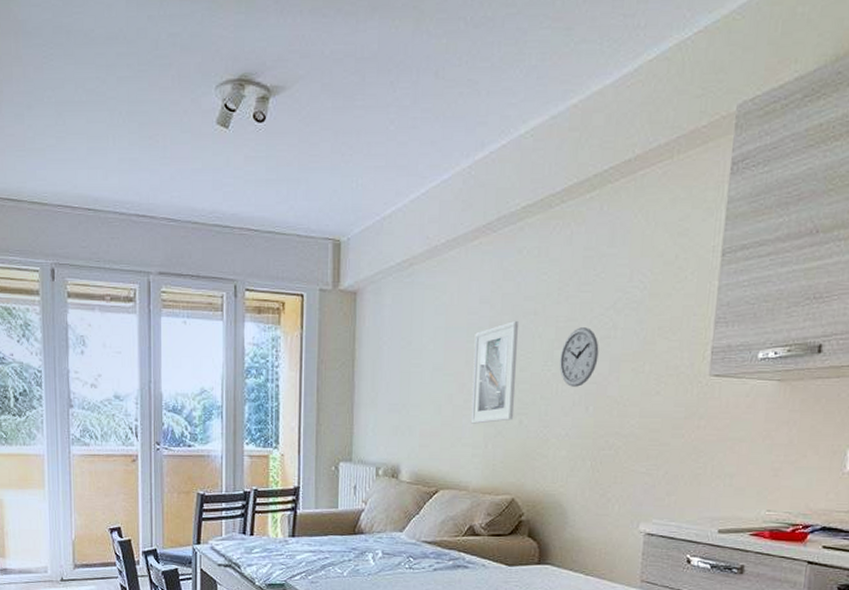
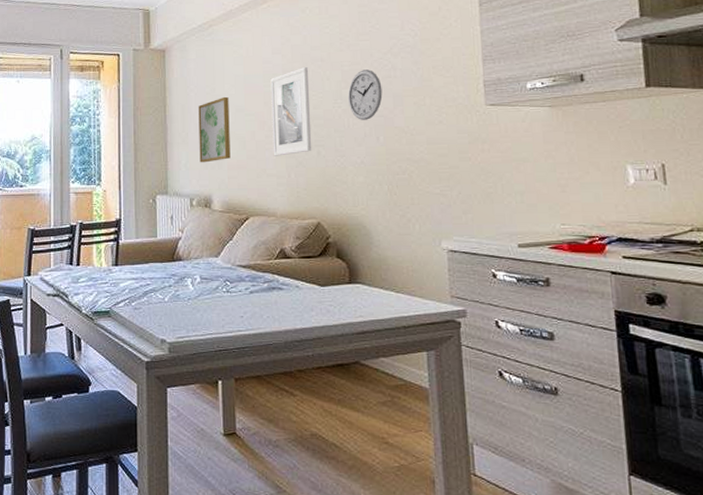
wall art: none [389,352,426,428] -> present [198,96,231,163]

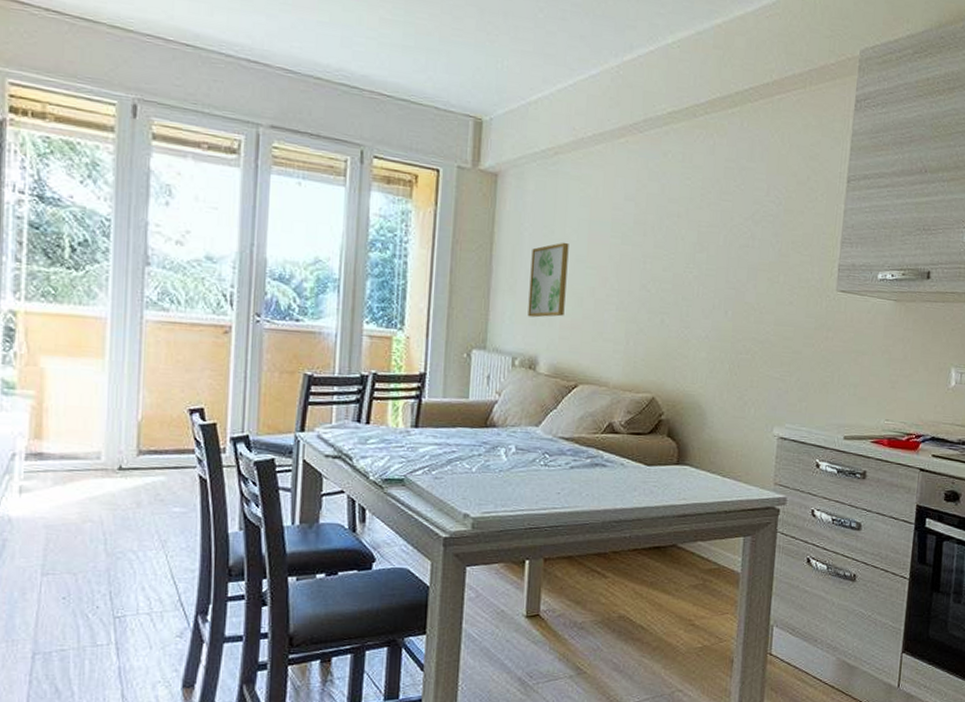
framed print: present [270,66,312,156] -> none [612,220,662,320]
wall clock: present [347,69,383,120] -> none [700,234,738,291]

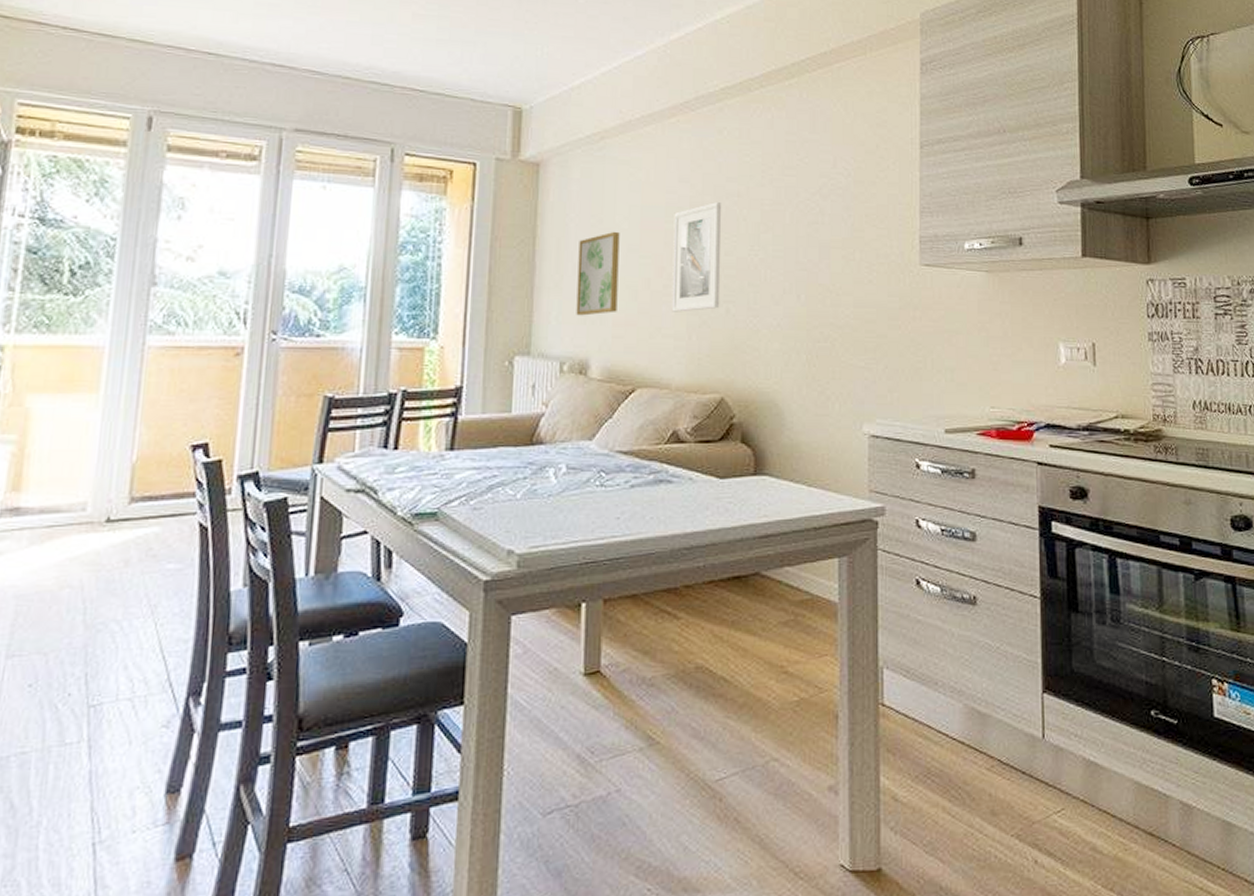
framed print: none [612,220,662,320] -> present [671,201,722,312]

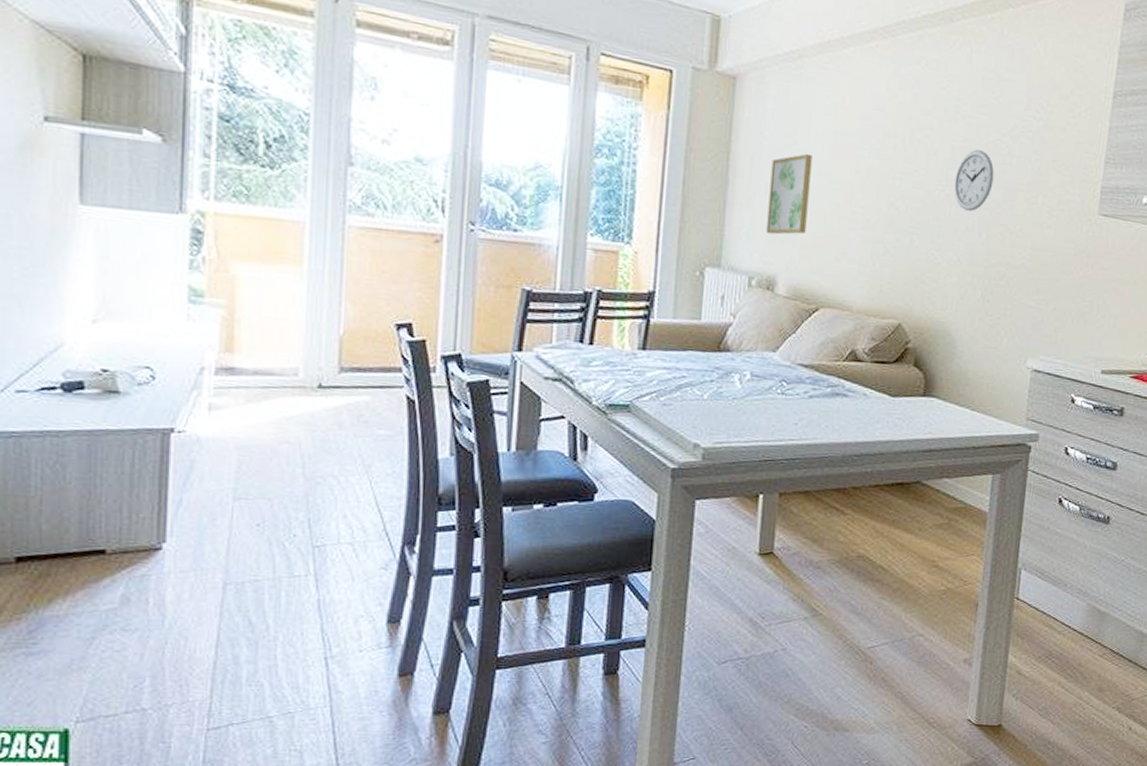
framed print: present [671,201,722,312] -> none [857,133,913,240]
wall clock: none [766,211,807,274] -> present [953,149,995,211]

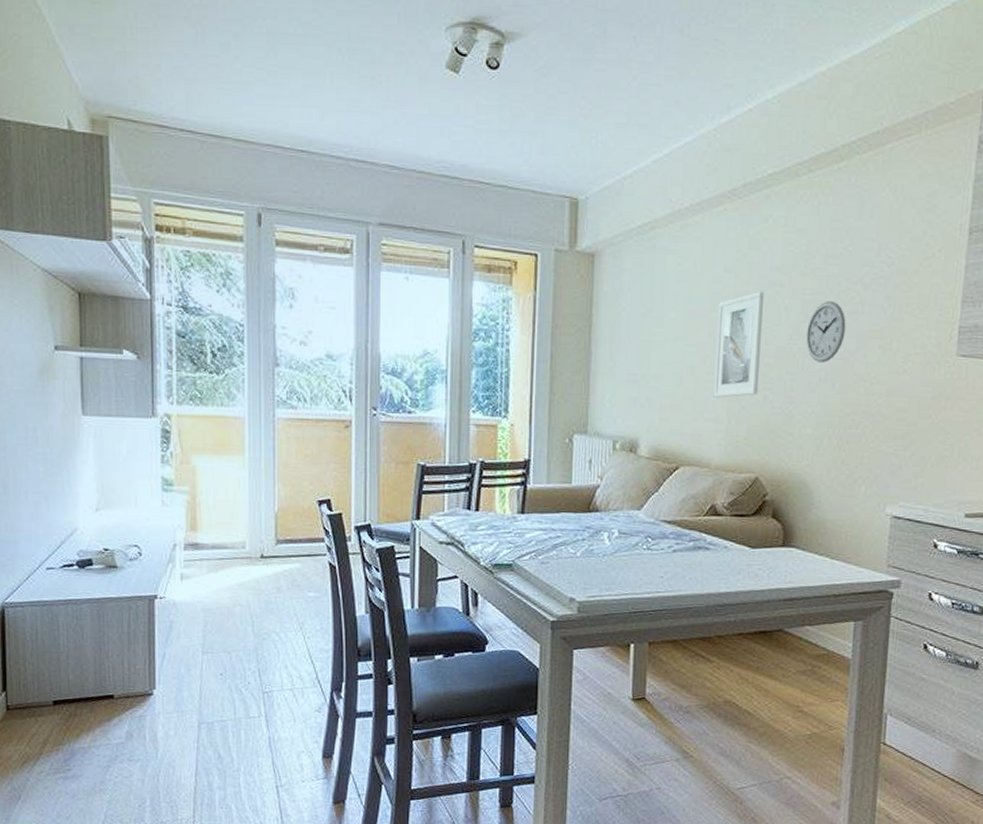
wall art: present [766,153,813,235] -> none [627,320,668,400]
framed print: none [857,133,913,240] -> present [713,291,764,398]

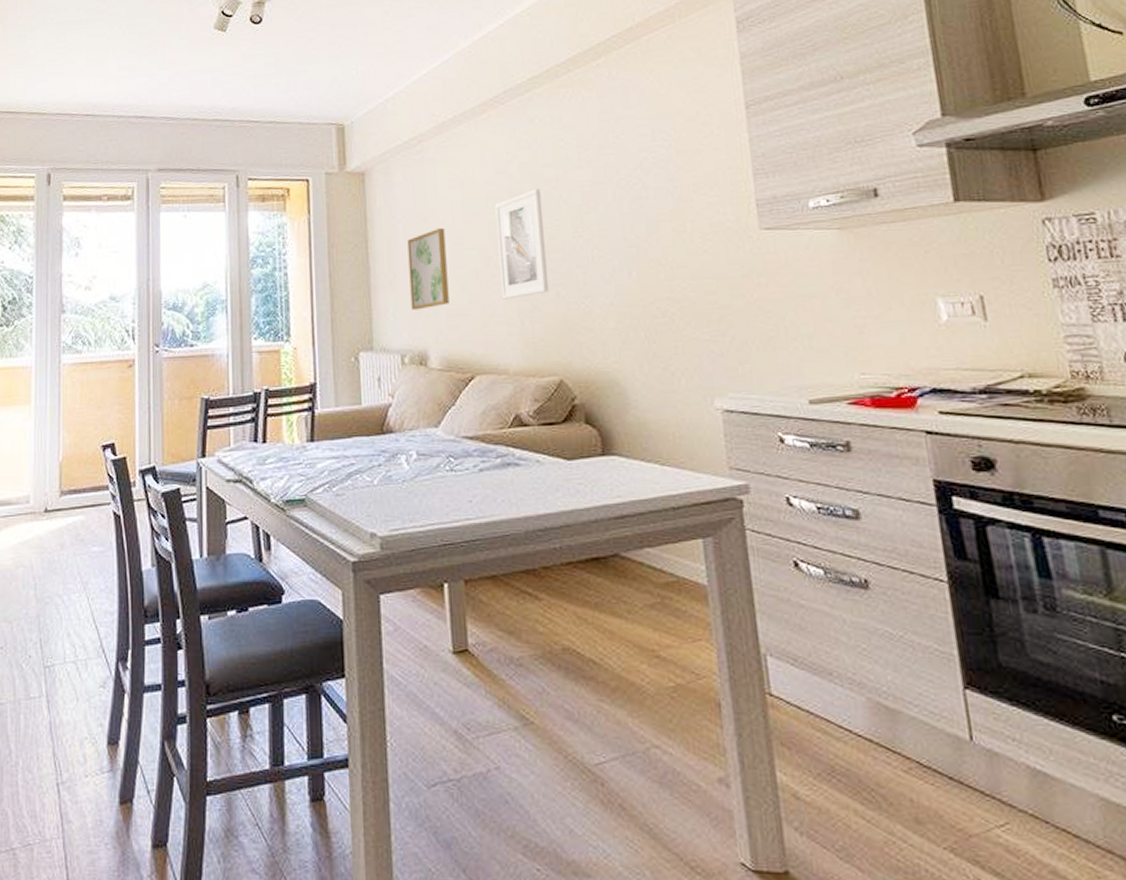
wall art: none [627,320,668,400] -> present [407,227,449,310]
wall clock: present [805,301,846,363] -> none [590,190,633,252]

